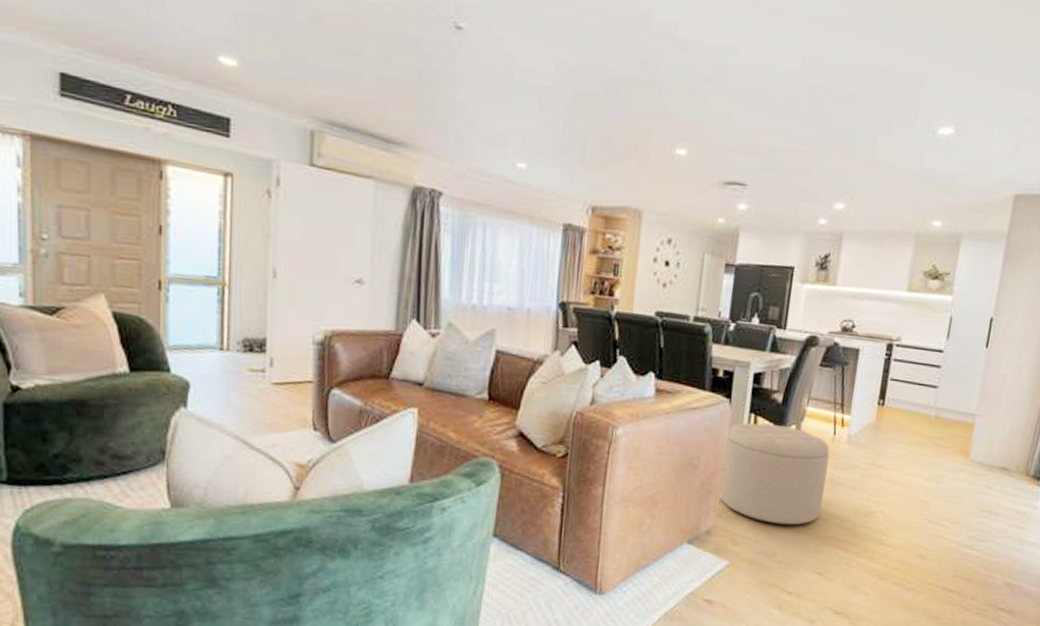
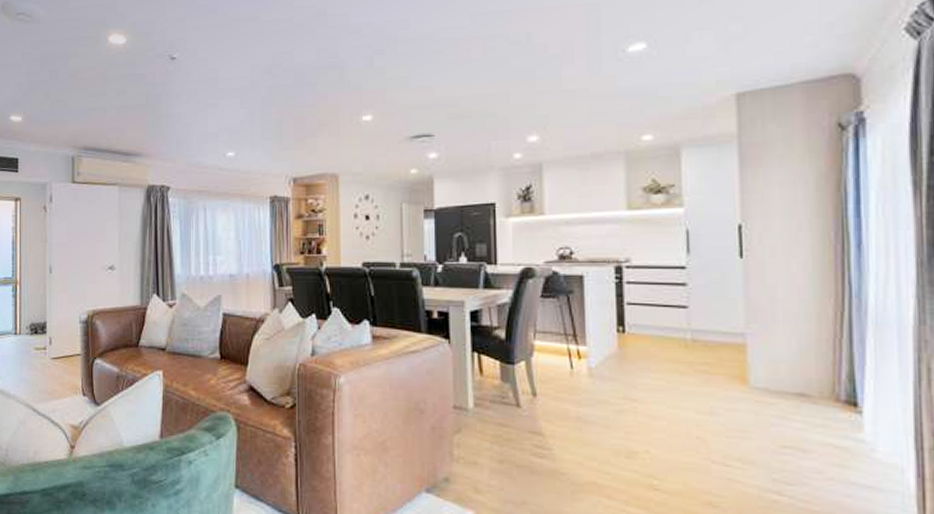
ottoman: present [718,422,830,525] -> none [451,361,571,470]

